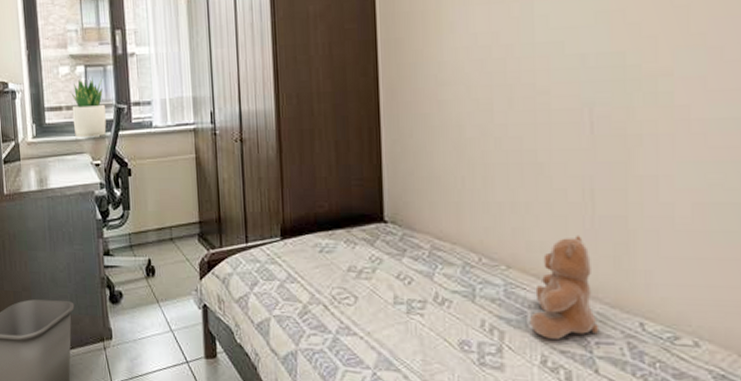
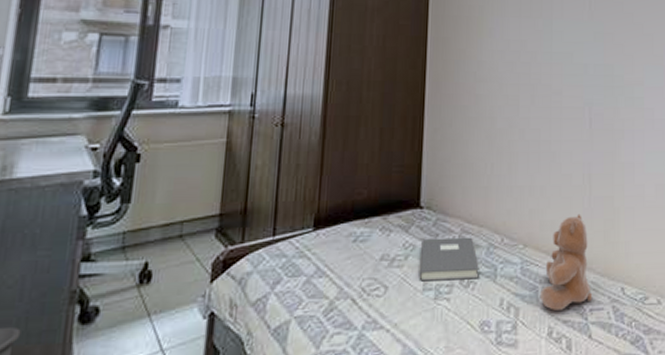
planter: present [69,76,107,138] -> none [69,47,123,116]
book: none [388,253,455,298] -> present [419,237,479,282]

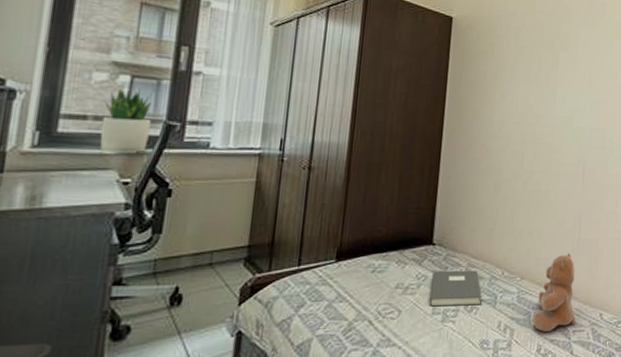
planter: none [69,47,123,116] -> present [100,88,155,153]

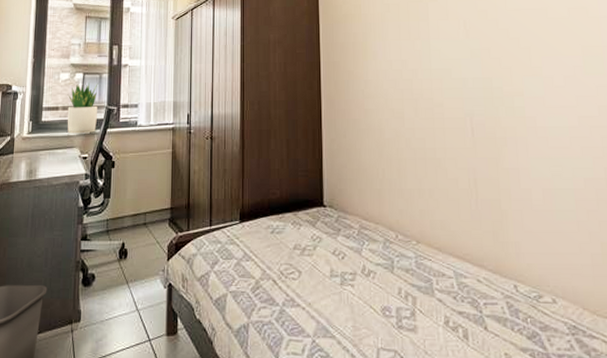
book: present [429,270,482,307] -> none [326,232,378,270]
teddy bear: present [532,253,576,332] -> none [434,215,486,302]

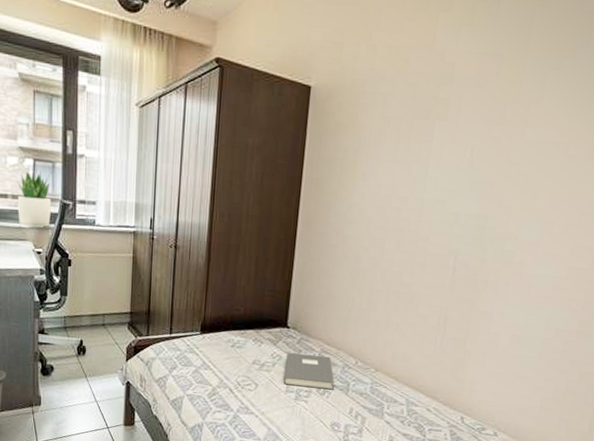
book: none [326,232,378,270] -> present [283,352,335,390]

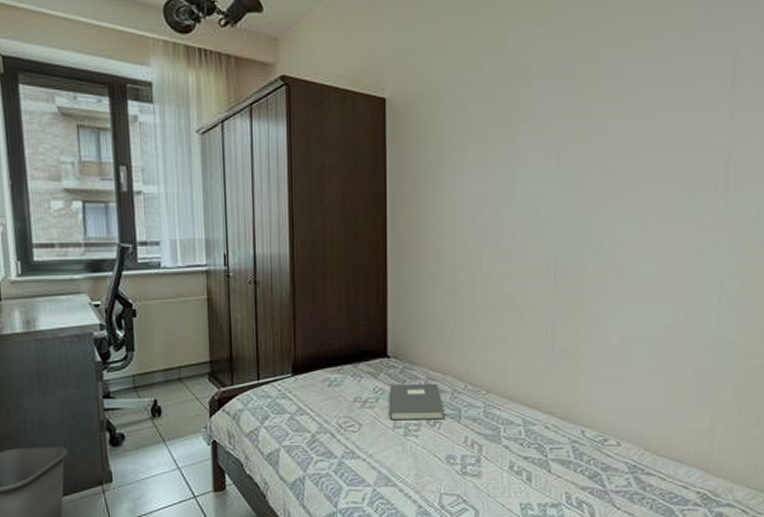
planter: present [16,171,51,227] -> none [64,213,108,277]

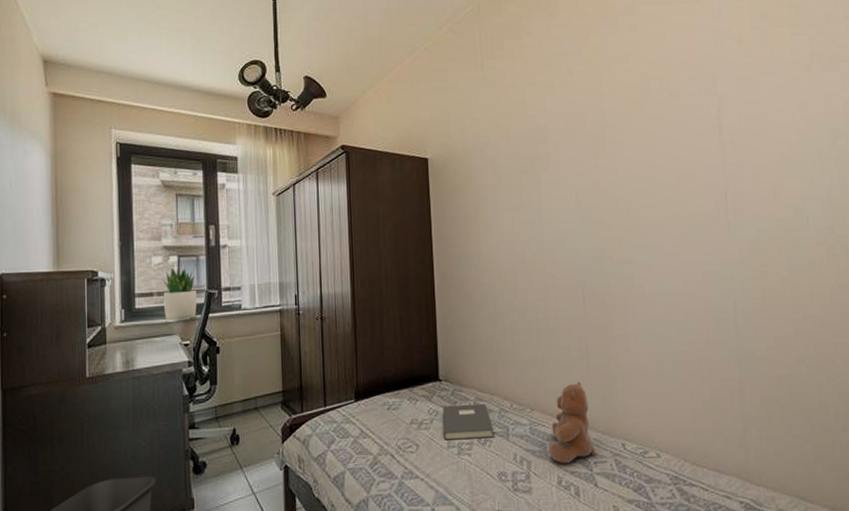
planter: none [64,213,108,277] -> present [161,265,197,321]
teddy bear: none [502,363,553,448] -> present [548,381,596,463]

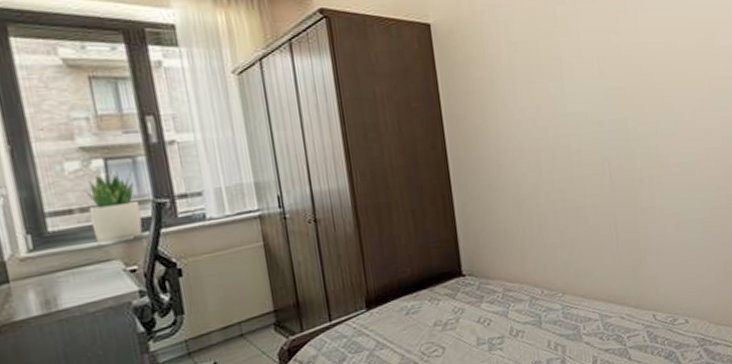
book: present [443,403,494,441] -> none [469,294,526,338]
teddy bear: present [548,381,596,463] -> none [582,258,629,343]

